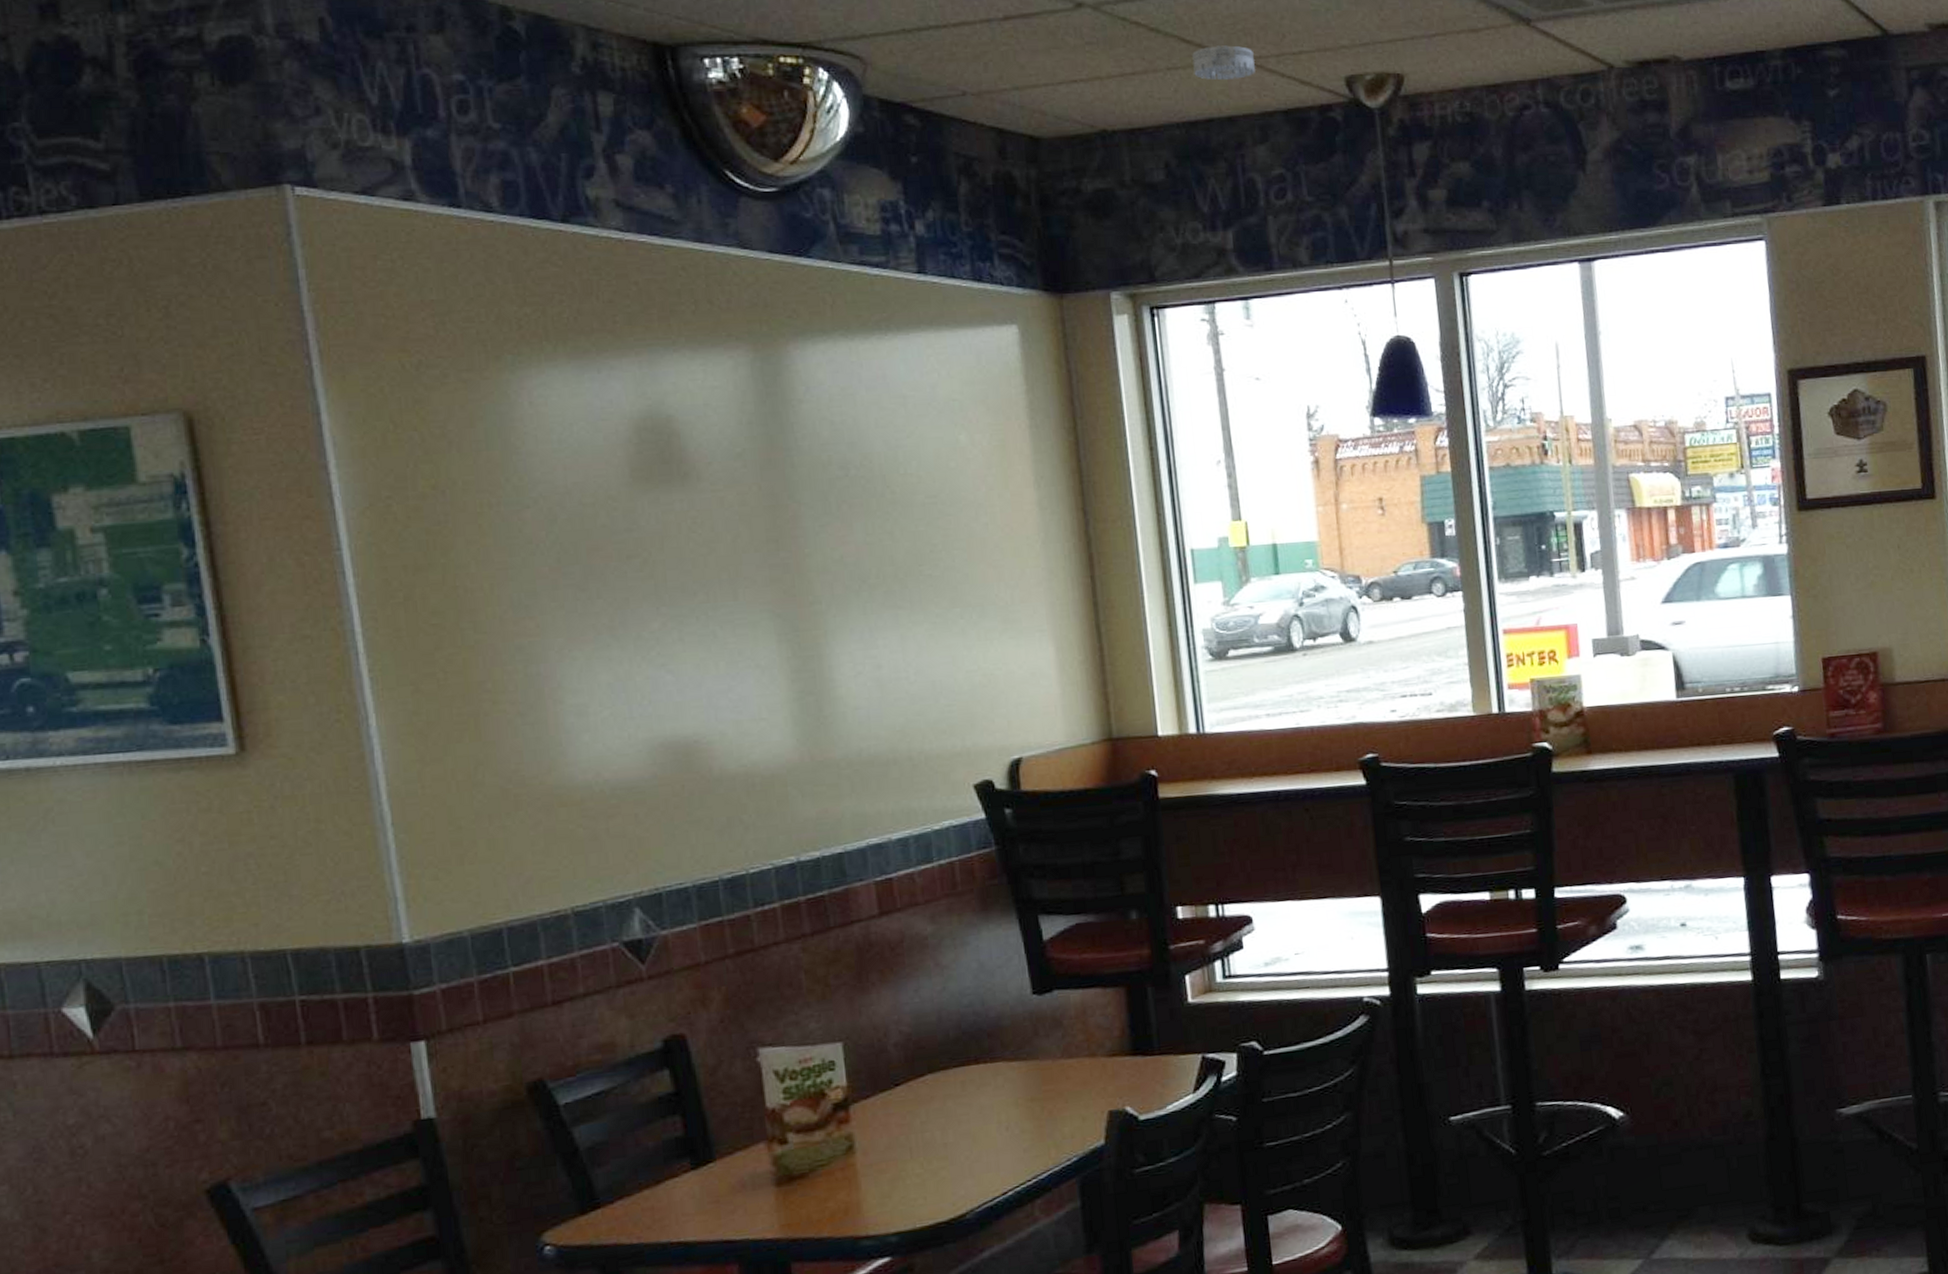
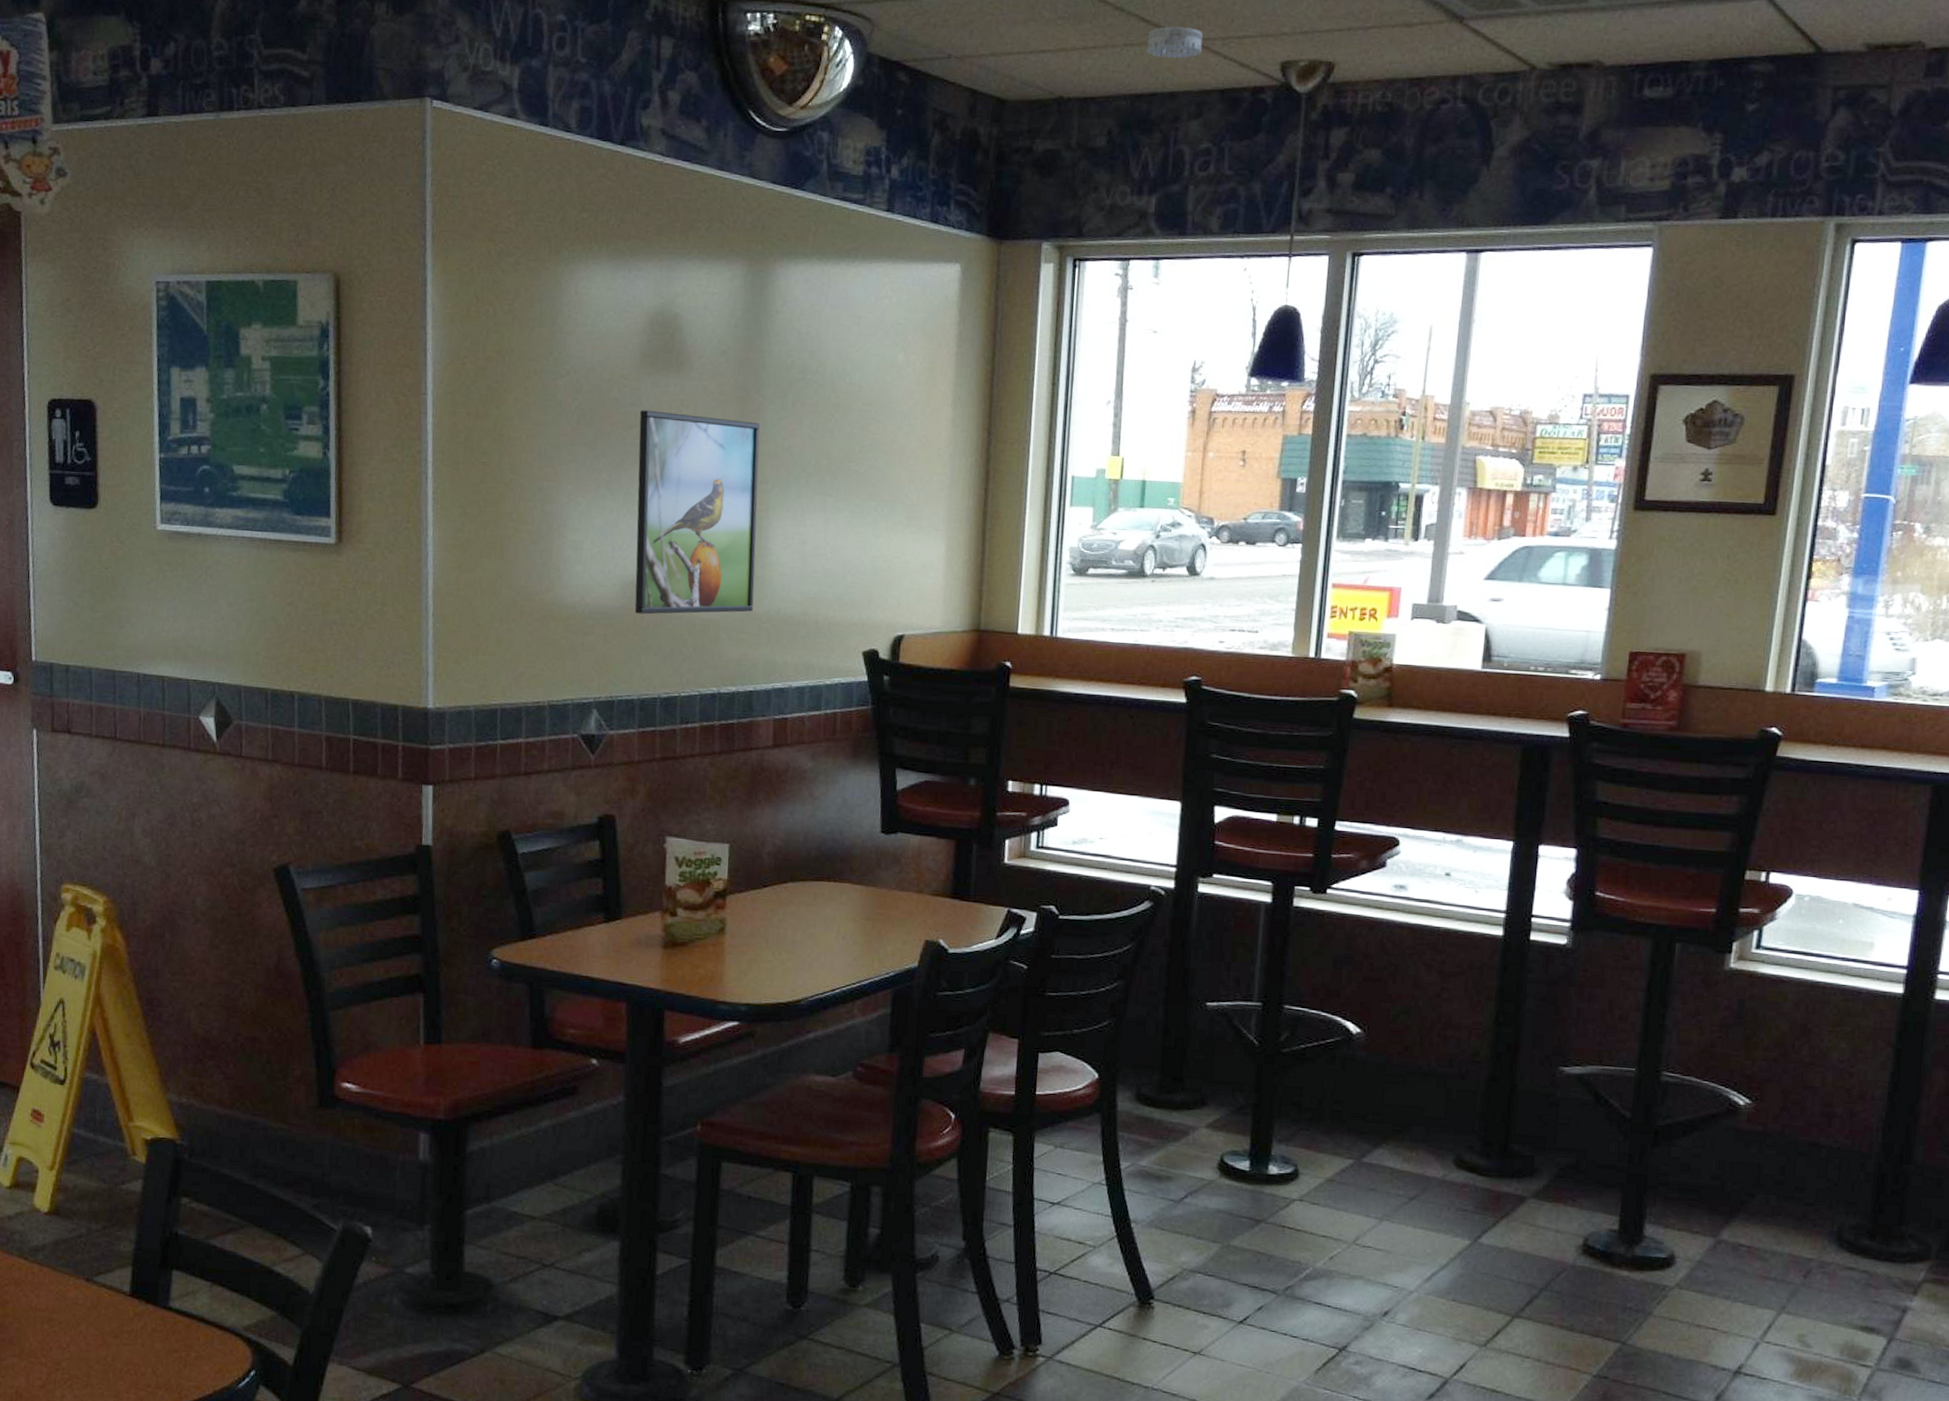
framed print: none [640,533,827,783] -> present [634,410,760,615]

